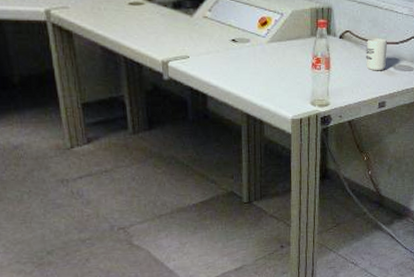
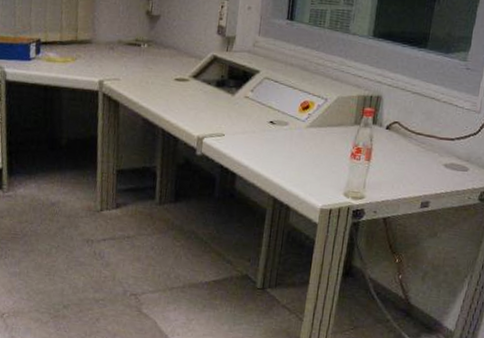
cup: present [366,38,387,71] -> none [412,131,441,168]

